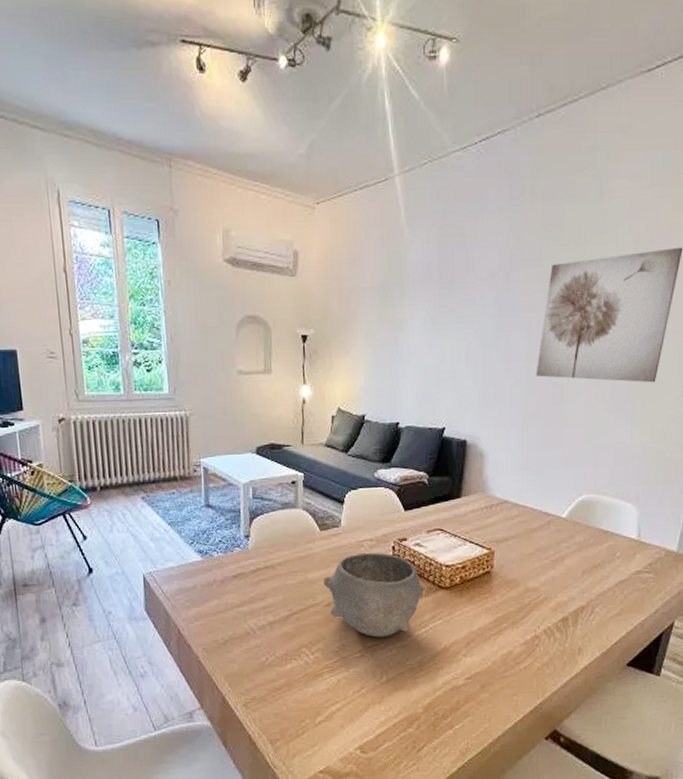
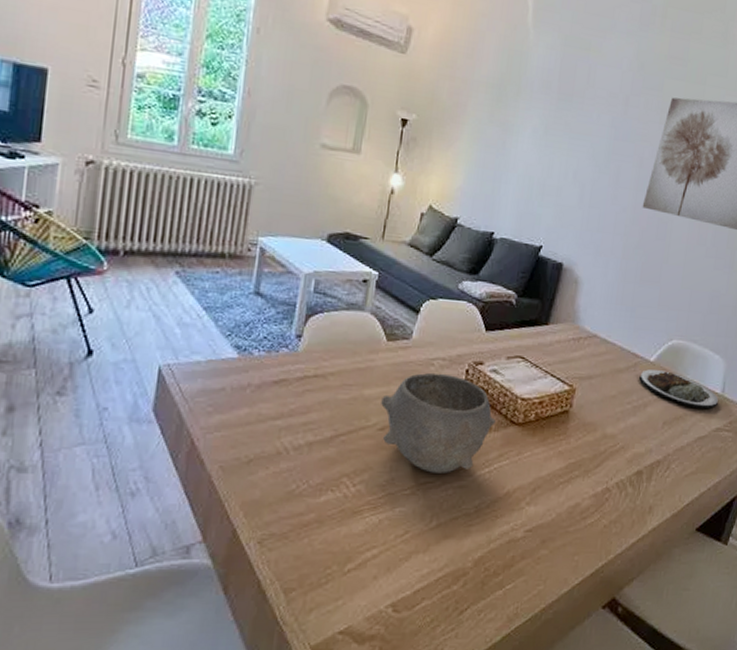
plate: none [554,524,635,556] -> present [639,369,718,410]

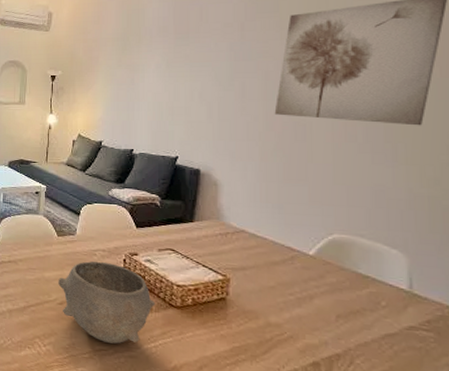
plate: present [639,369,718,410] -> none [299,263,406,306]

